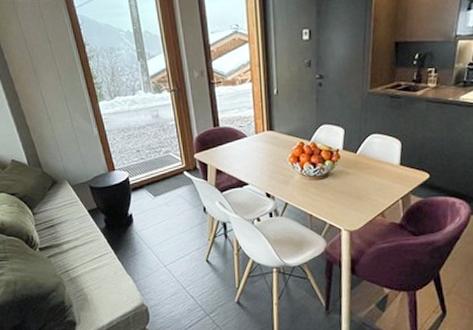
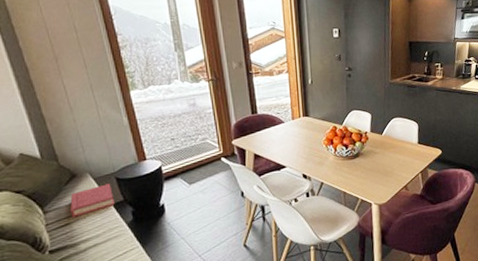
hardback book: none [53,191,90,220] -> present [70,183,115,217]

